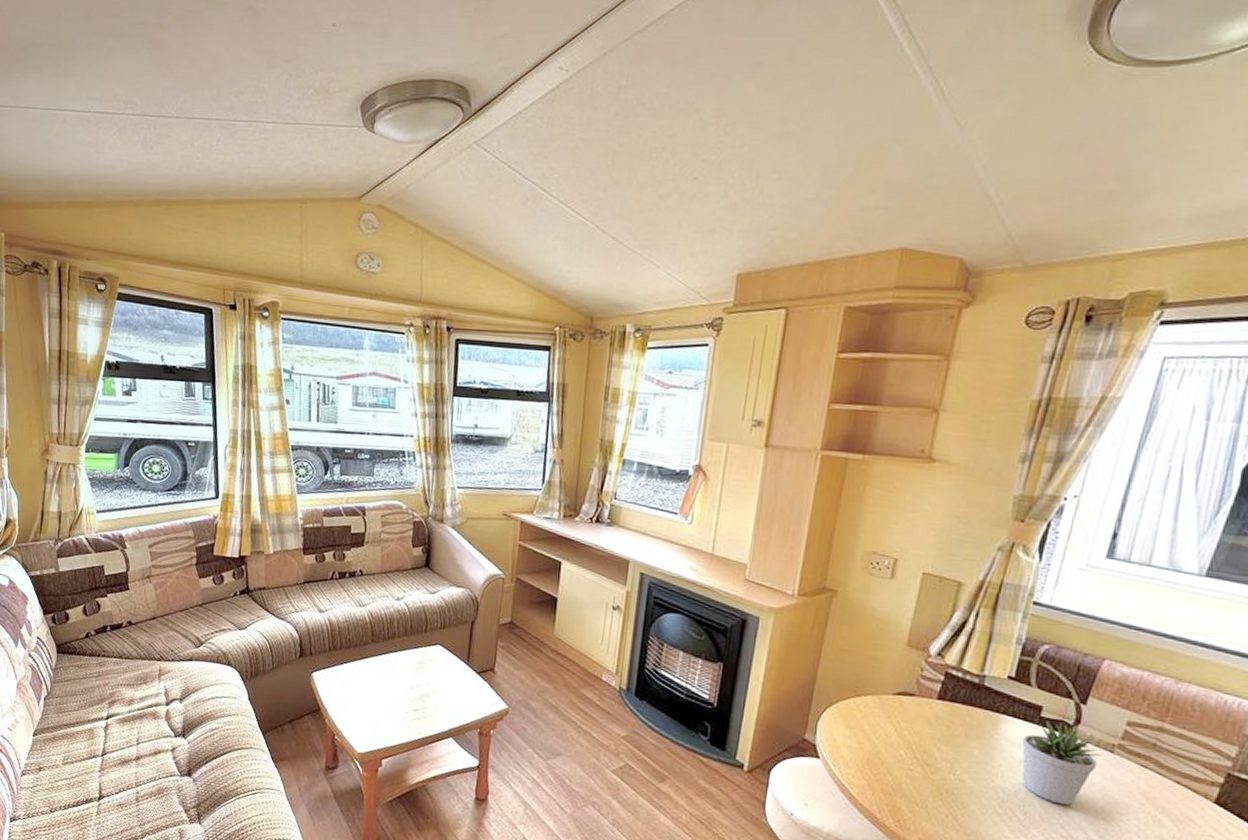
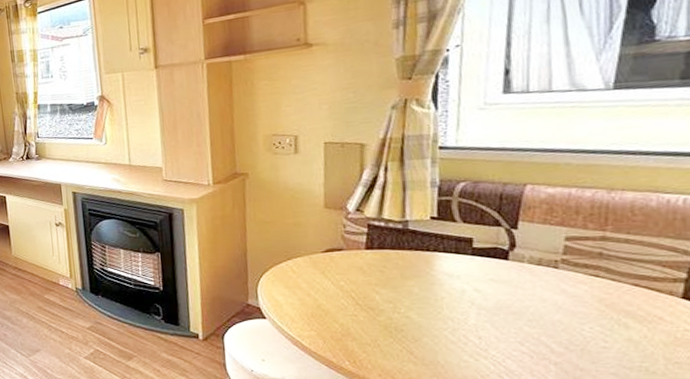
potted plant: present [1021,720,1100,805] -> none [459,248,544,324]

